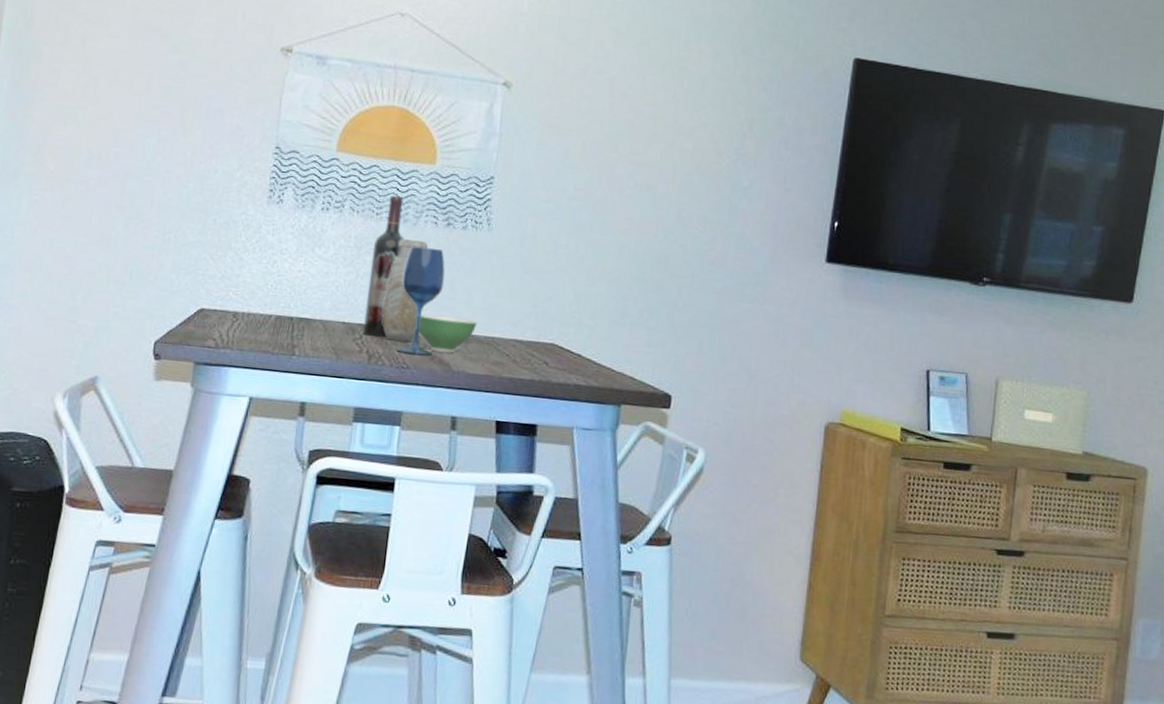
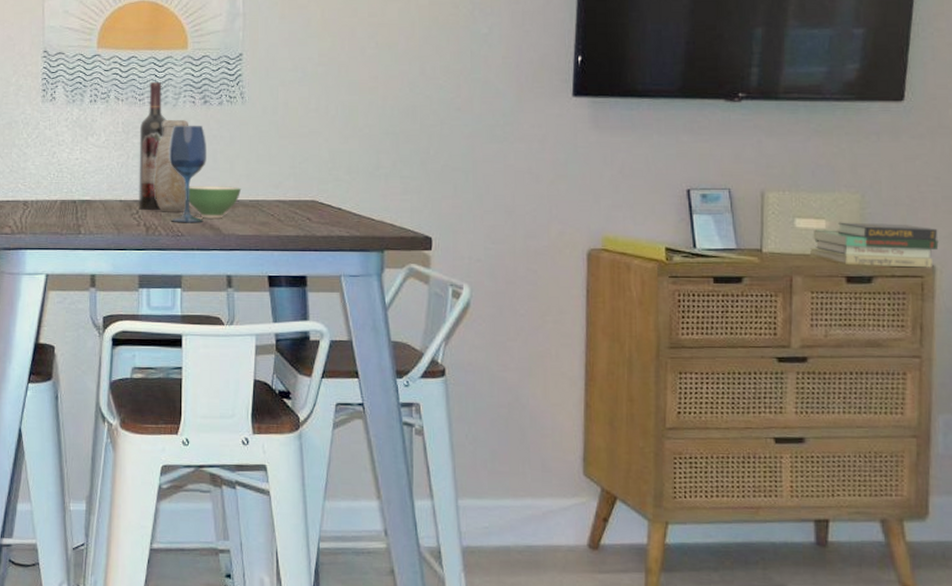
books: none [1035,417,1153,471] -> present [809,222,939,268]

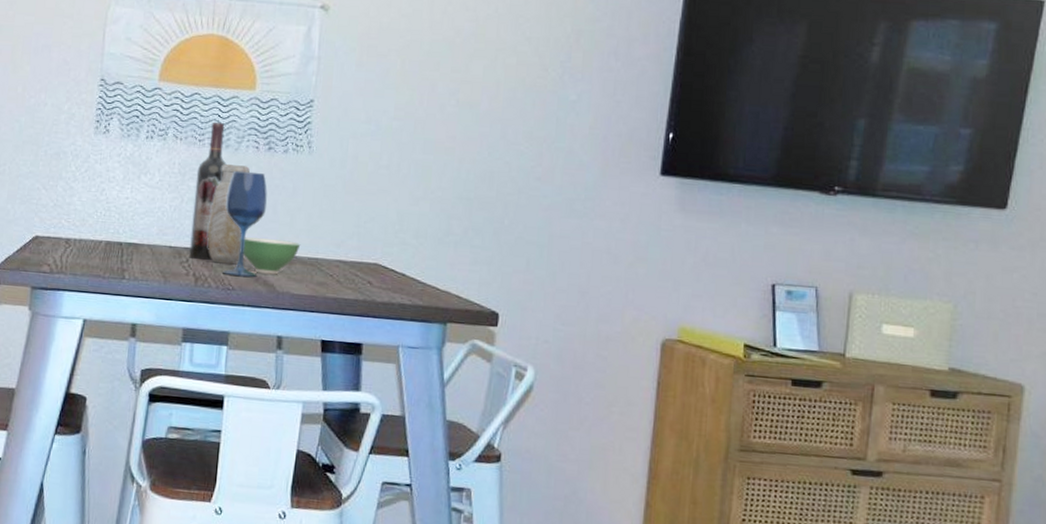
books: present [809,222,939,268] -> none [894,331,1030,388]

